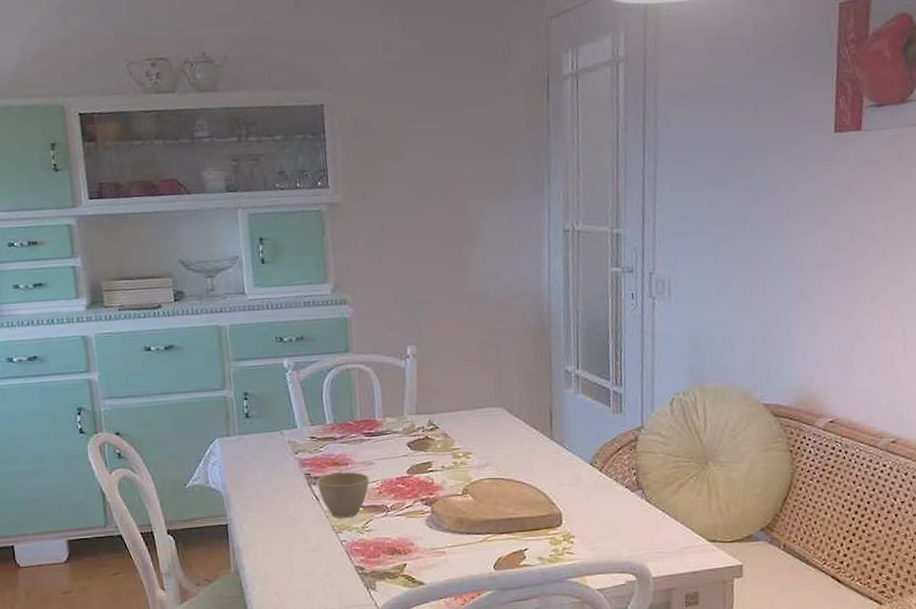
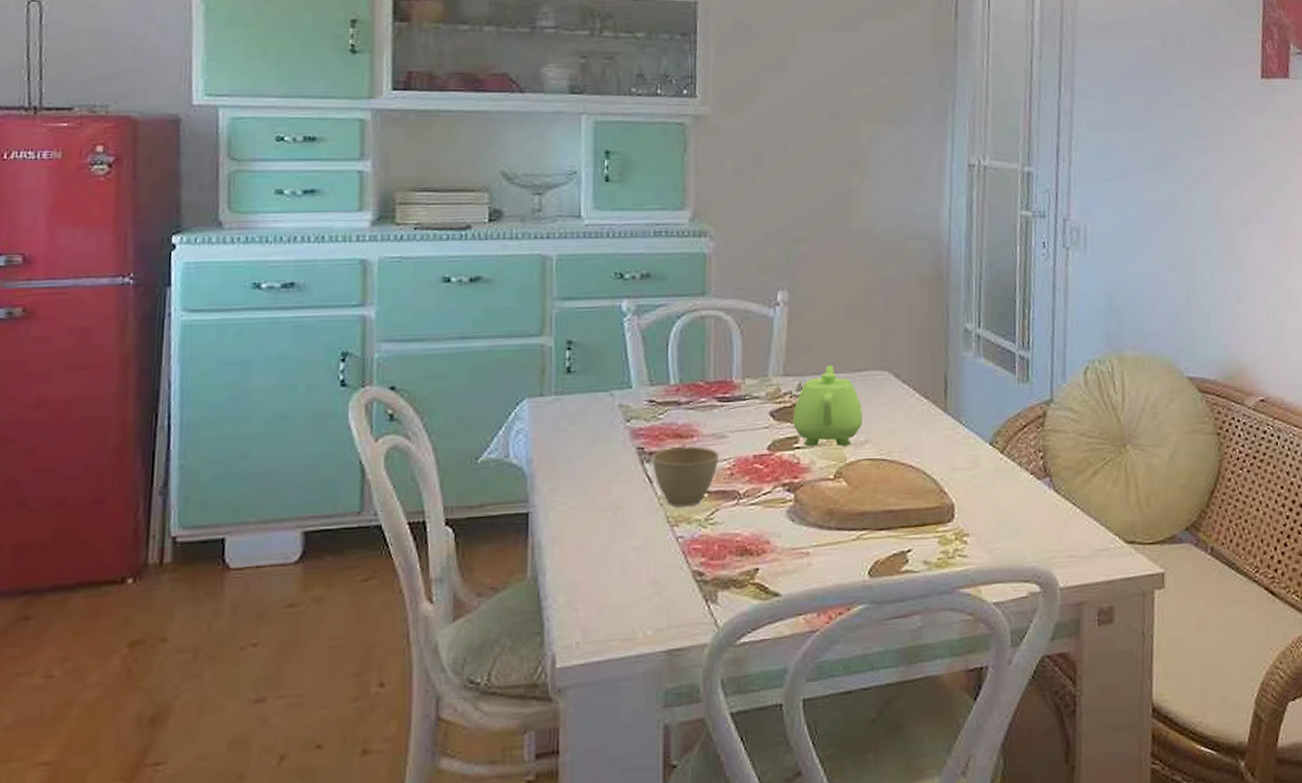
teapot: none [426,405,483,470] -> present [793,365,862,446]

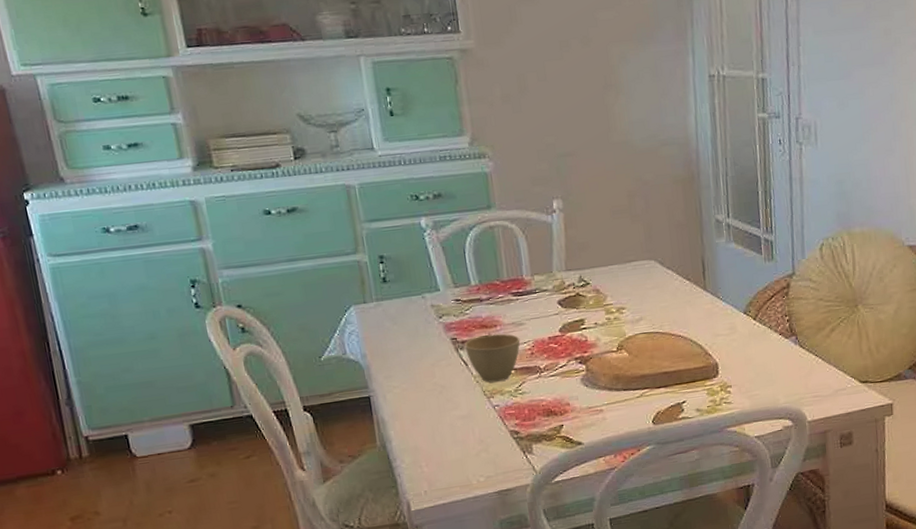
teapot: present [793,365,862,446] -> none [577,259,636,327]

